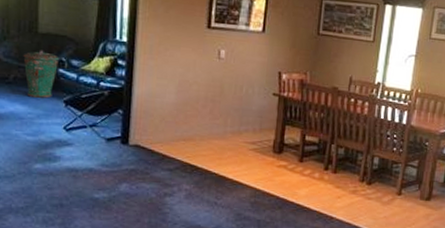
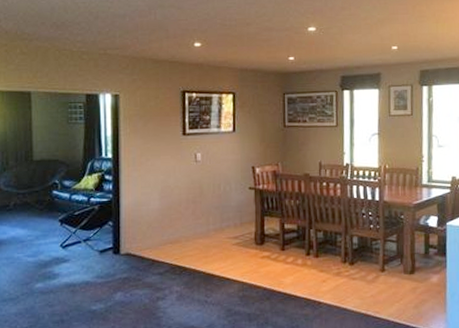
trash can: present [23,50,59,98] -> none [21,176,52,220]

